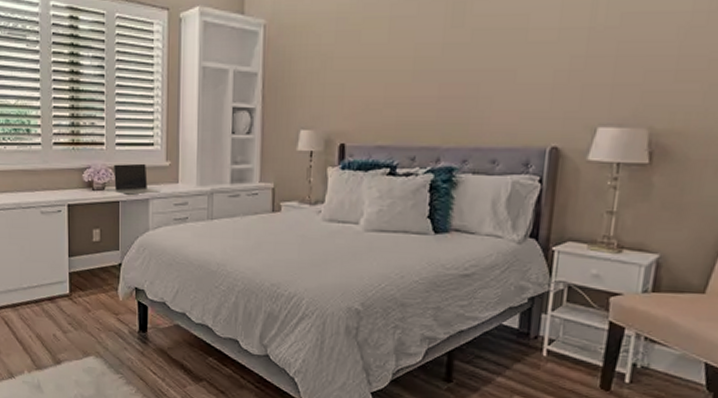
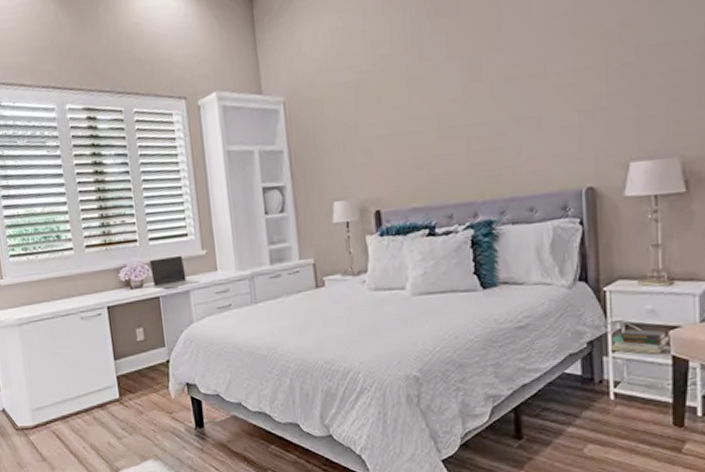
books: none [551,291,611,318] -> present [611,329,670,354]

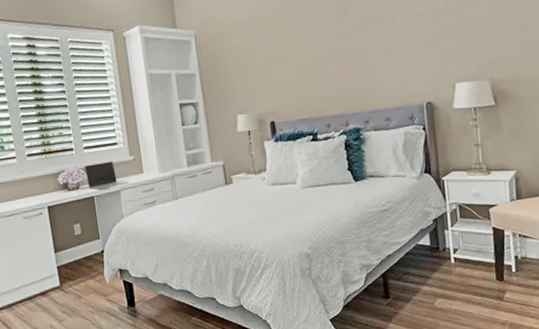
books: present [611,329,670,354] -> none [450,208,491,227]

